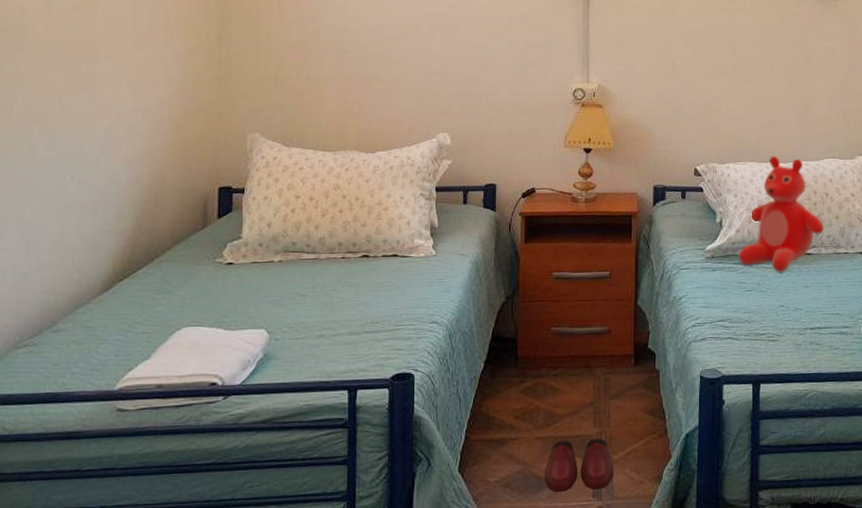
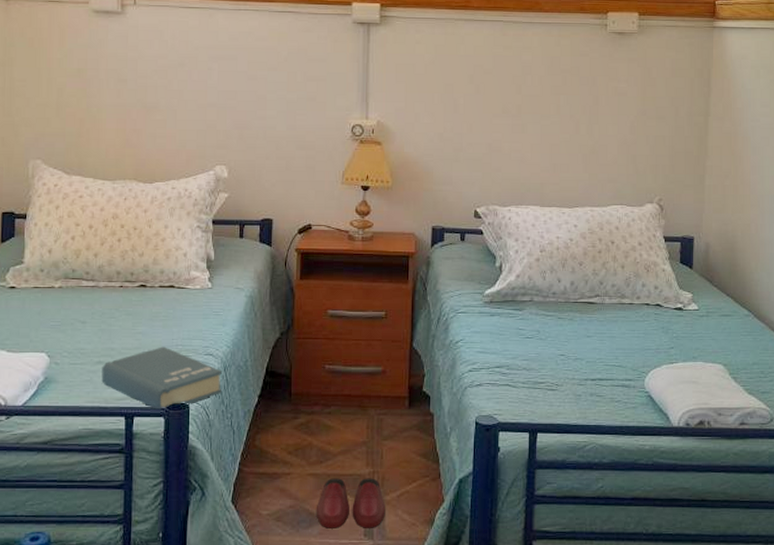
book: none [323,316,448,381] -> present [101,346,223,409]
teddy bear: present [739,155,824,272] -> none [518,200,608,320]

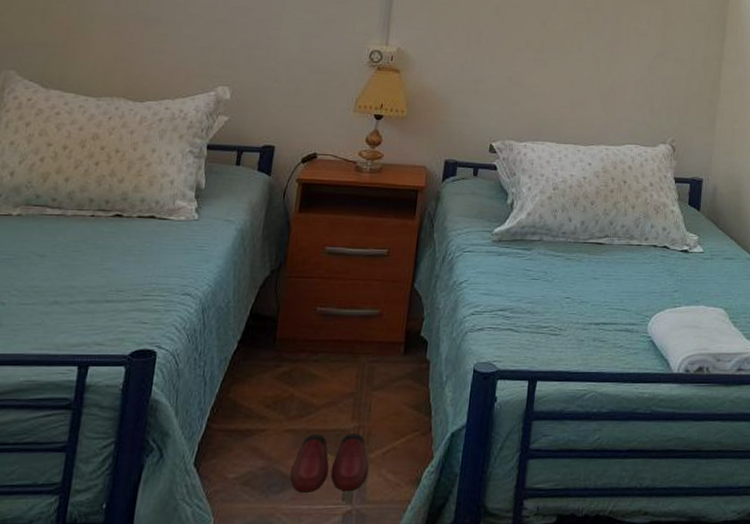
book: present [101,346,223,409] -> none [55,285,199,357]

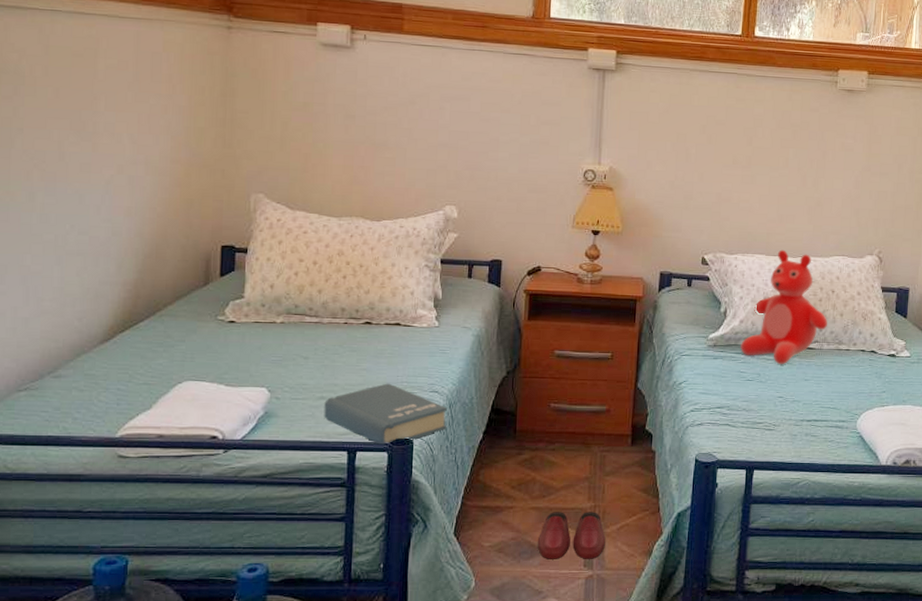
book: none [55,285,199,357] -> present [324,383,447,445]
teddy bear: none [527,137,619,261] -> present [741,249,827,364]

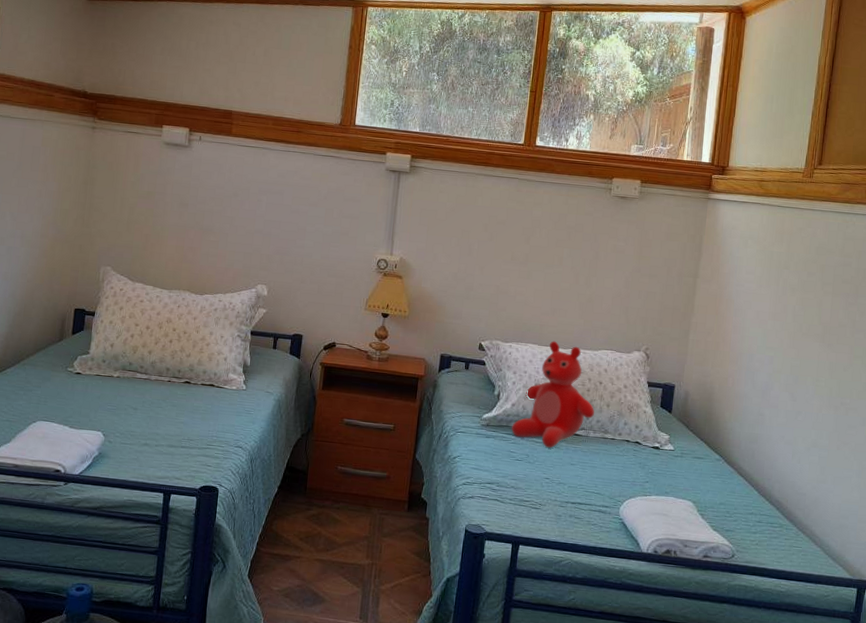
book: present [324,383,447,445] -> none [146,436,249,490]
slippers: present [538,512,606,559] -> none [320,565,380,613]

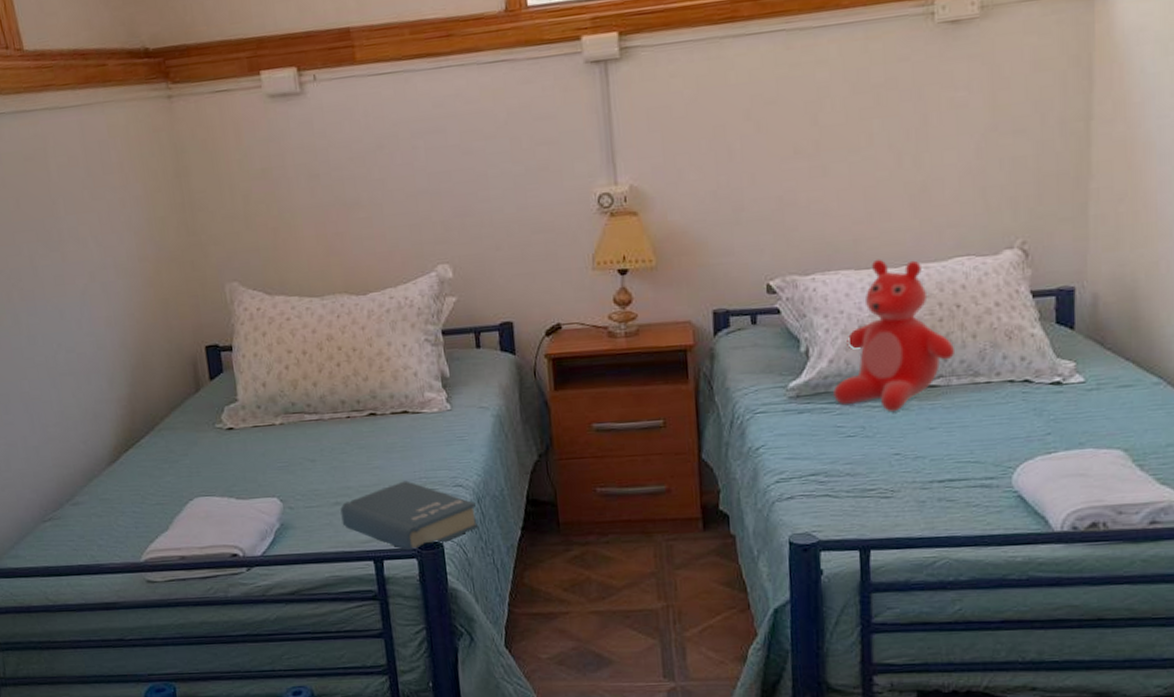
book: none [146,436,249,490] -> present [340,480,479,551]

